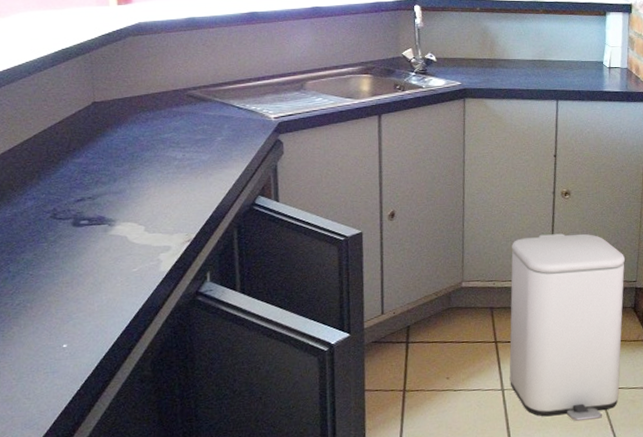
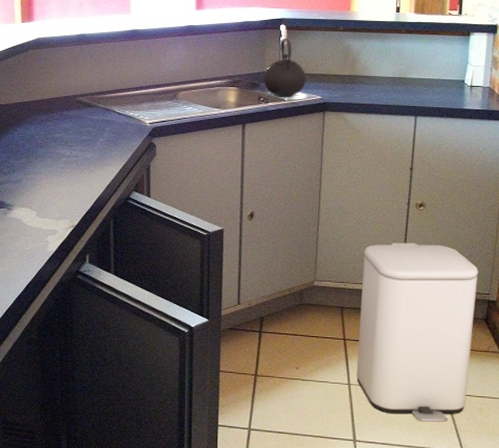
kettle: none [399,19,445,84] -> present [263,38,307,97]

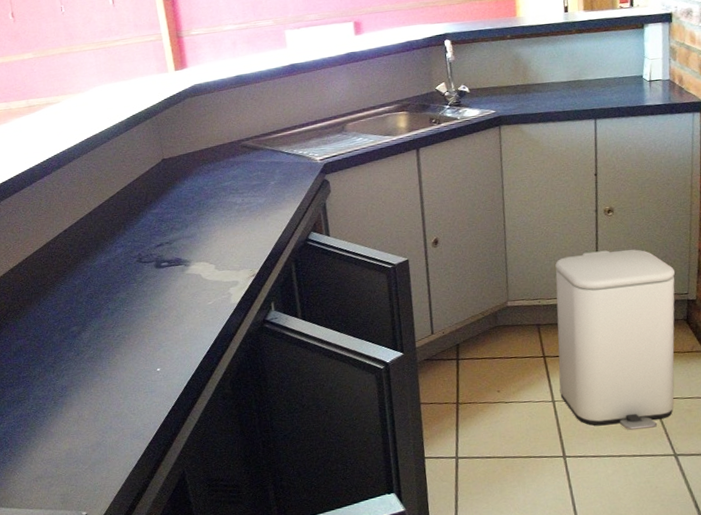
kettle: present [263,38,307,97] -> none [433,53,478,116]

